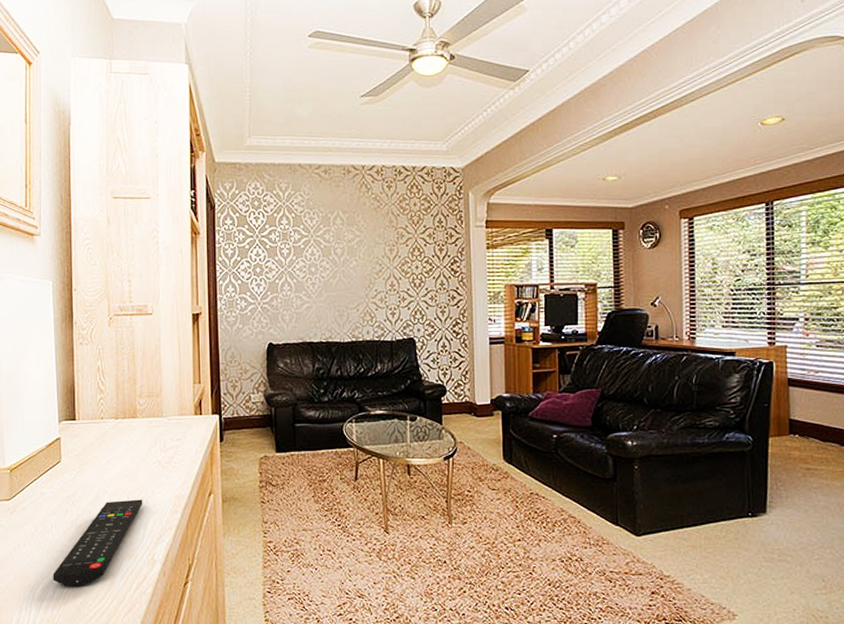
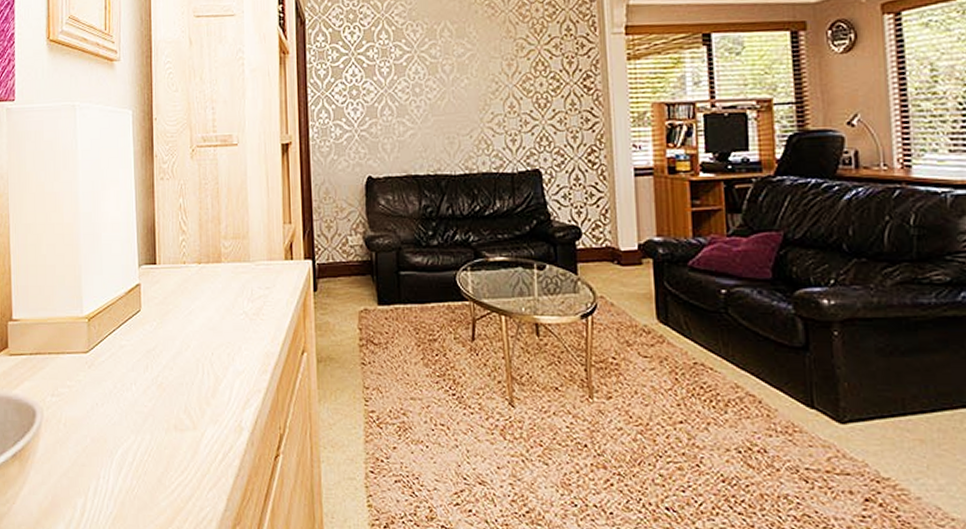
remote control: present [53,499,143,586] -> none [132,356,229,454]

